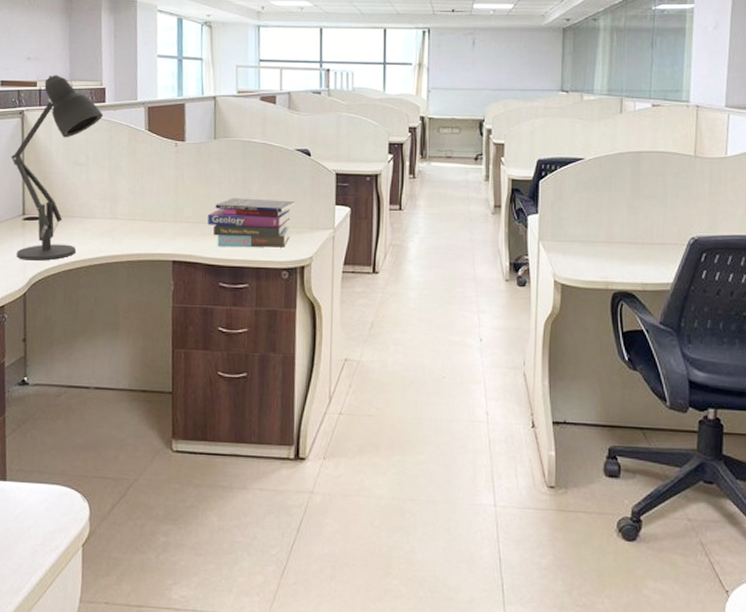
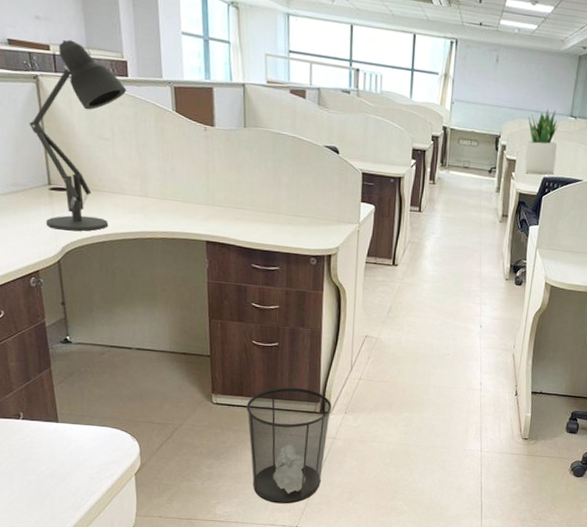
books: present [207,198,297,248] -> none [239,186,325,237]
waste bin: none [209,427,309,585] -> present [246,387,332,504]
planter: none [513,87,550,158] -> present [525,109,559,176]

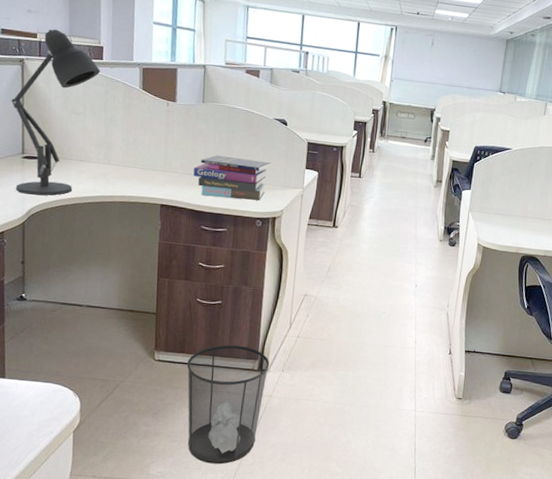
books: none [239,186,325,237] -> present [193,155,273,201]
planter: present [525,109,559,176] -> none [458,86,489,145]

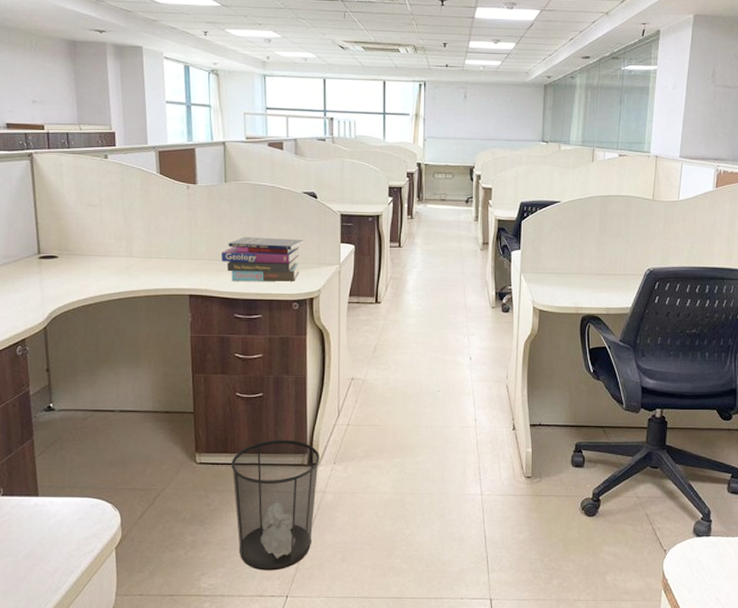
desk lamp: present [11,29,101,196] -> none [22,118,115,297]

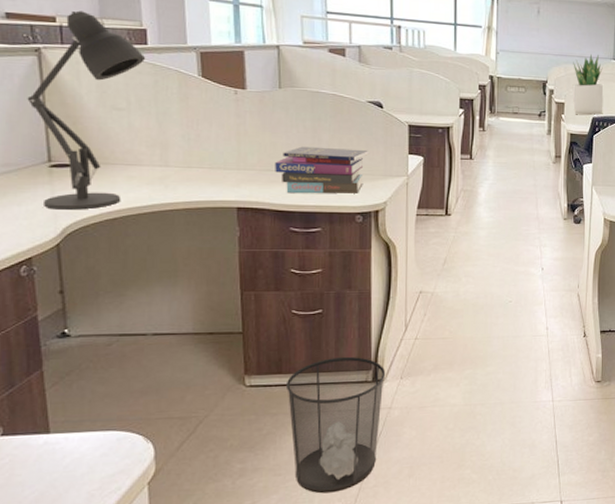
desk lamp: none [22,118,115,297] -> present [27,10,146,210]
planter: none [500,137,532,201] -> present [572,54,604,116]

